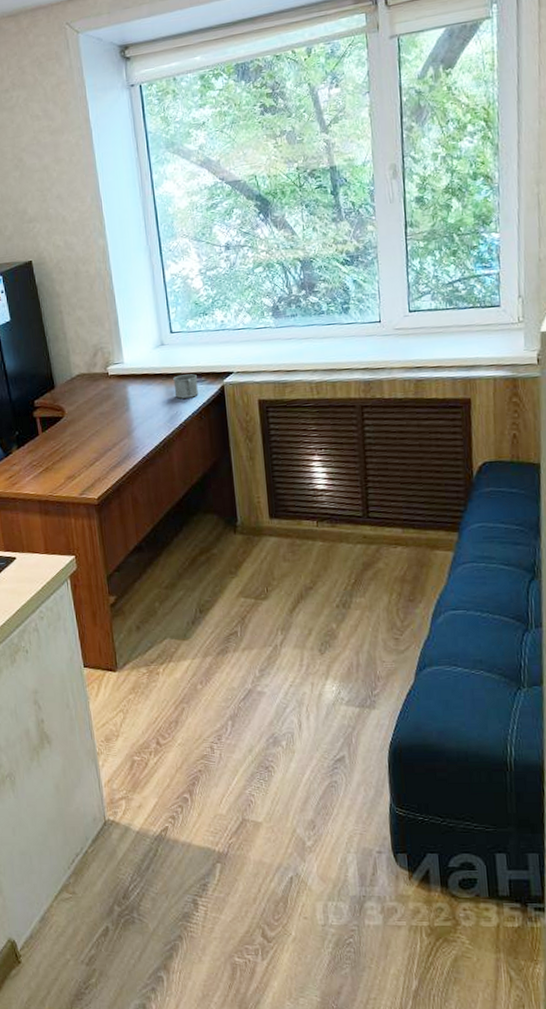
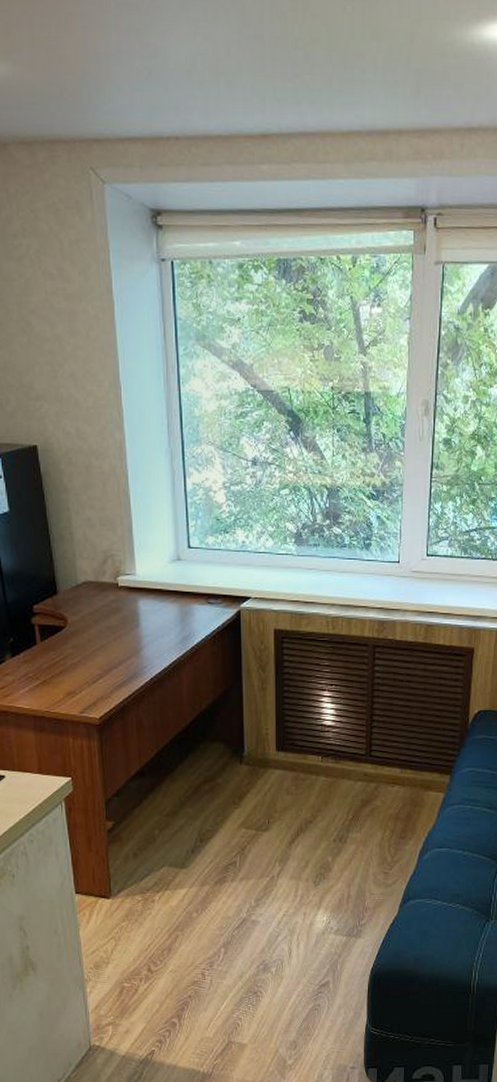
mug: present [173,374,198,399] -> none [188,594,213,620]

